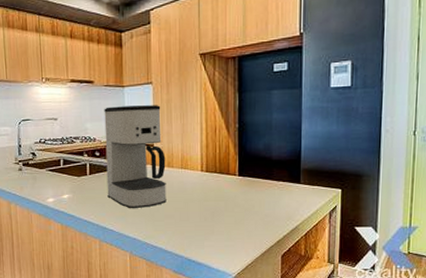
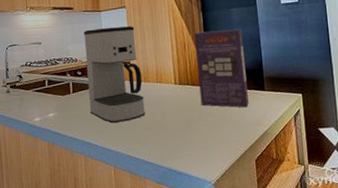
cereal box: none [227,114,282,201] -> present [194,28,249,108]

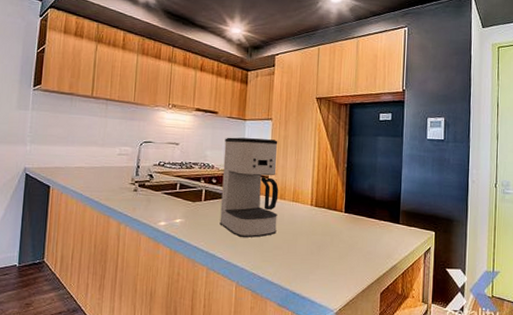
cereal box: present [194,28,249,108] -> none [334,155,385,239]

